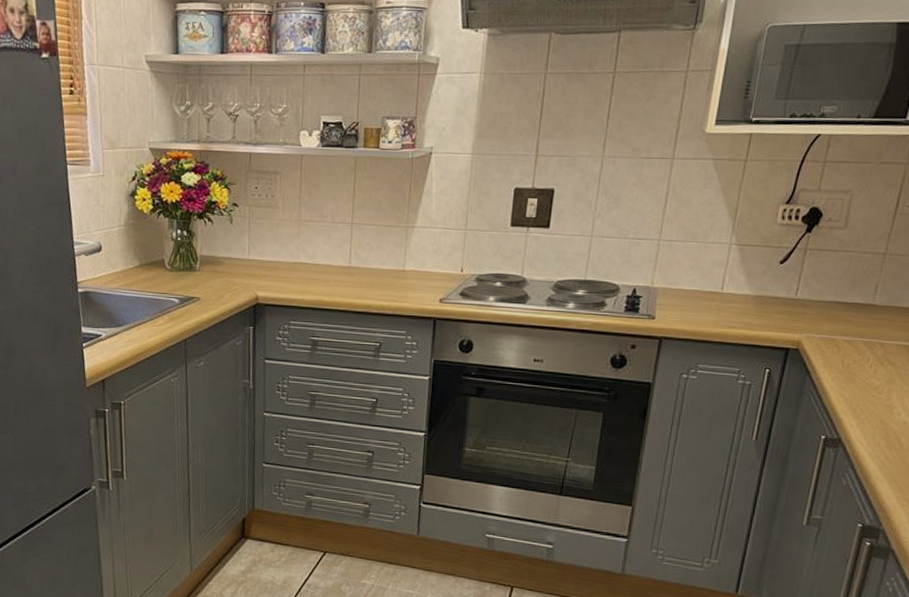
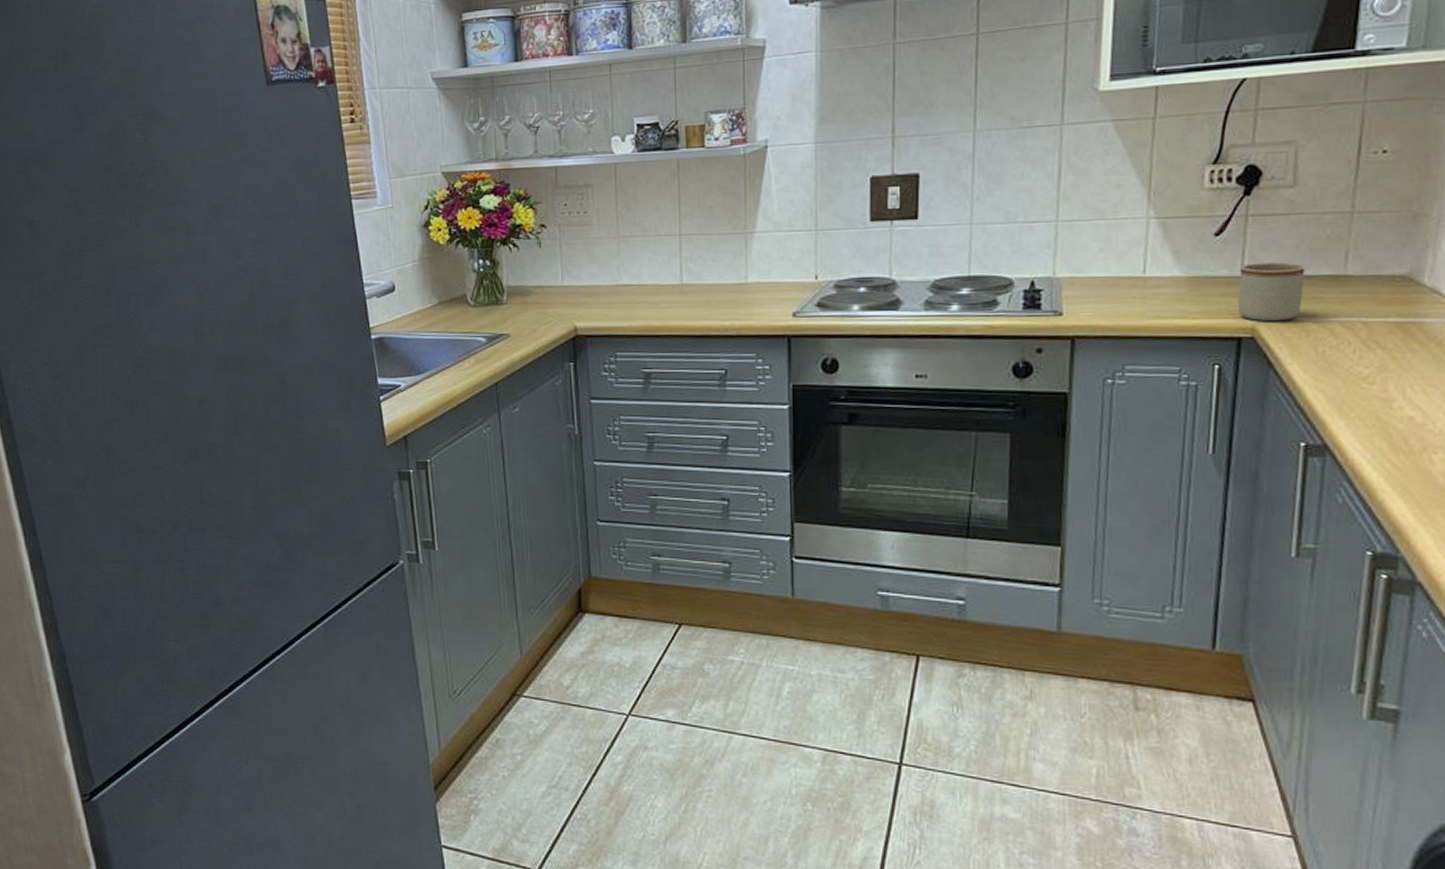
mug: none [790,289,844,338] -> present [1238,262,1305,322]

